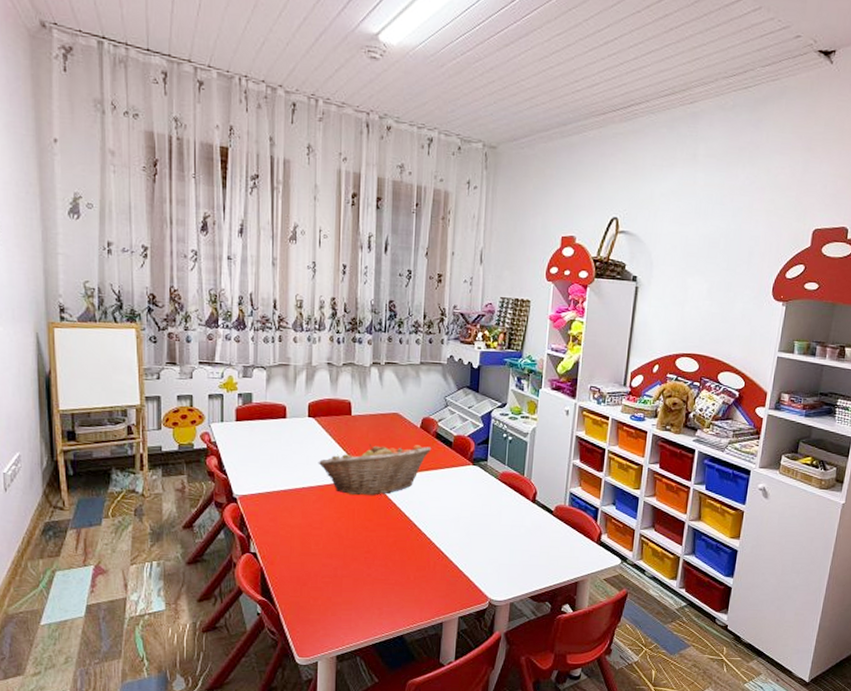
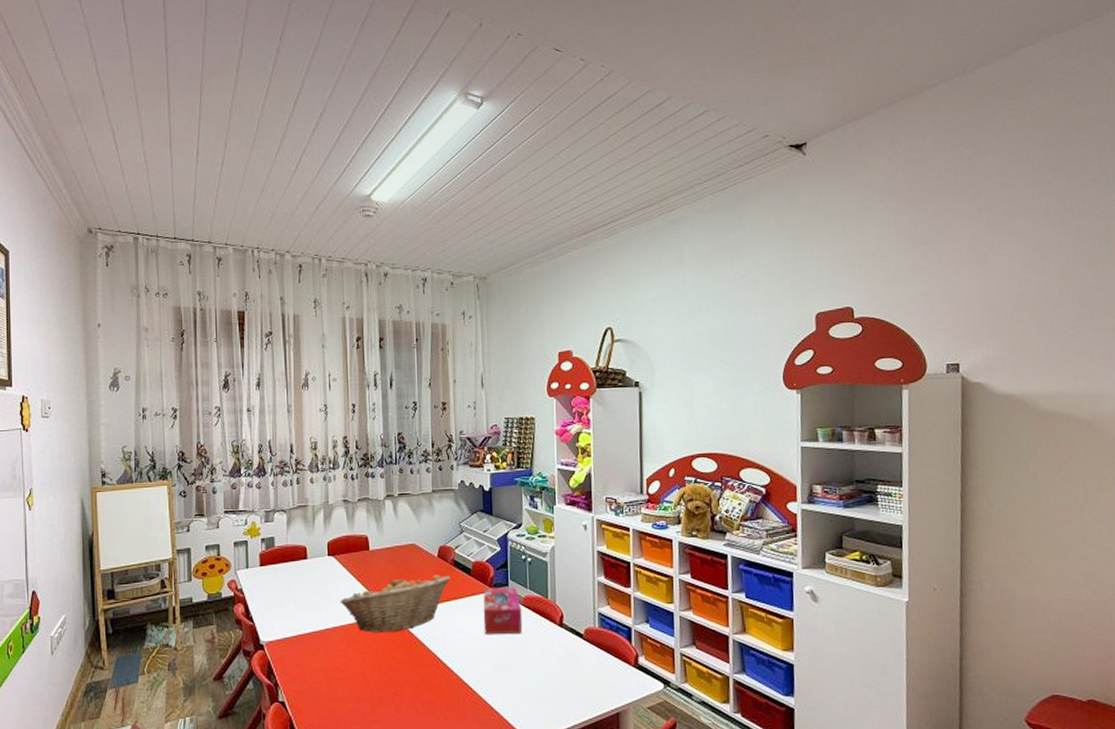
tissue box: none [459,461,498,507] -> present [483,587,522,634]

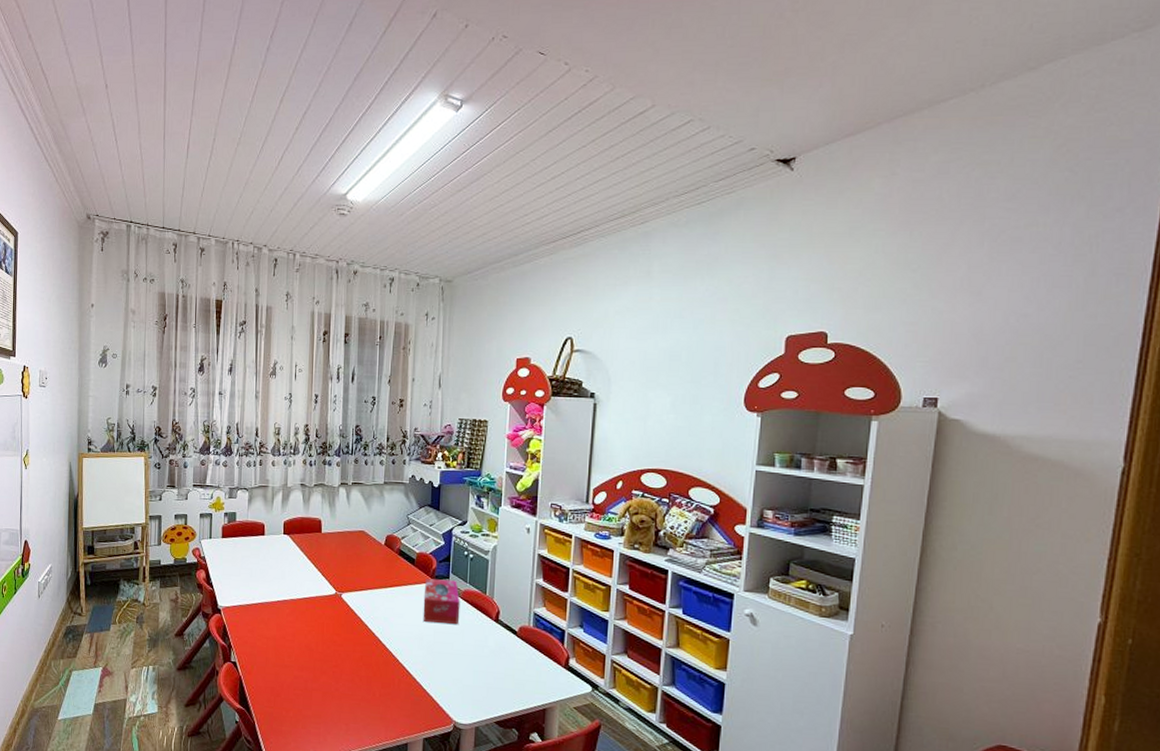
fruit basket: present [340,575,451,632] -> none [291,560,396,610]

